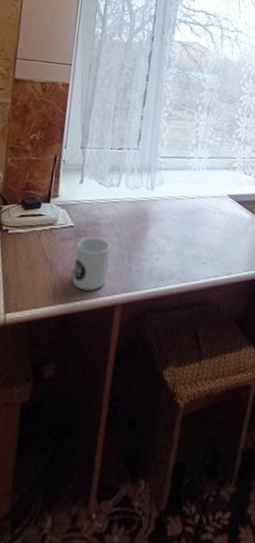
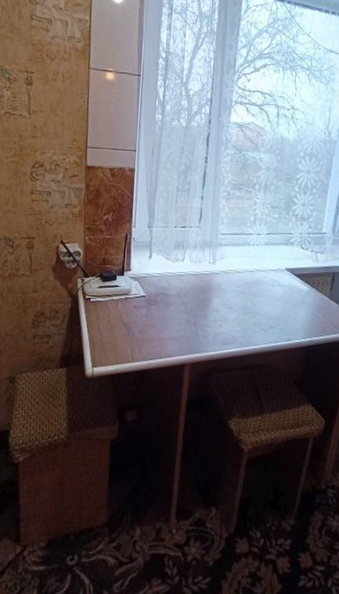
mug: present [72,237,110,290] -> none [147,306,178,351]

